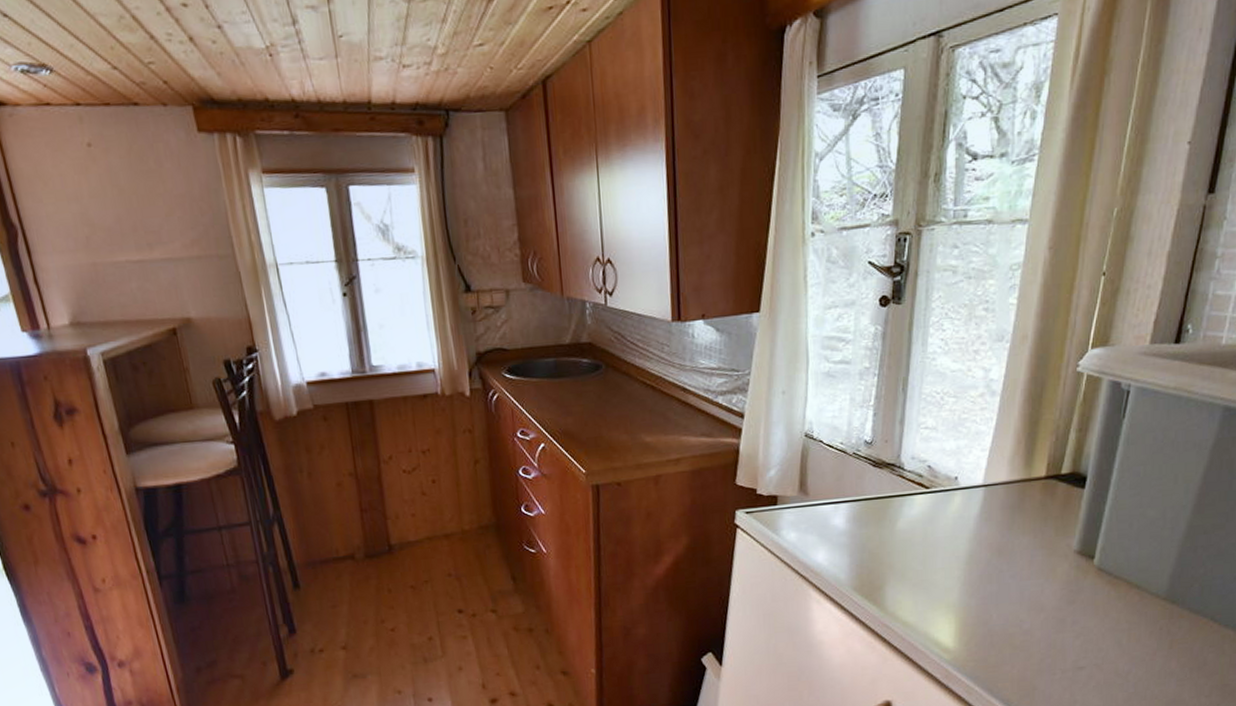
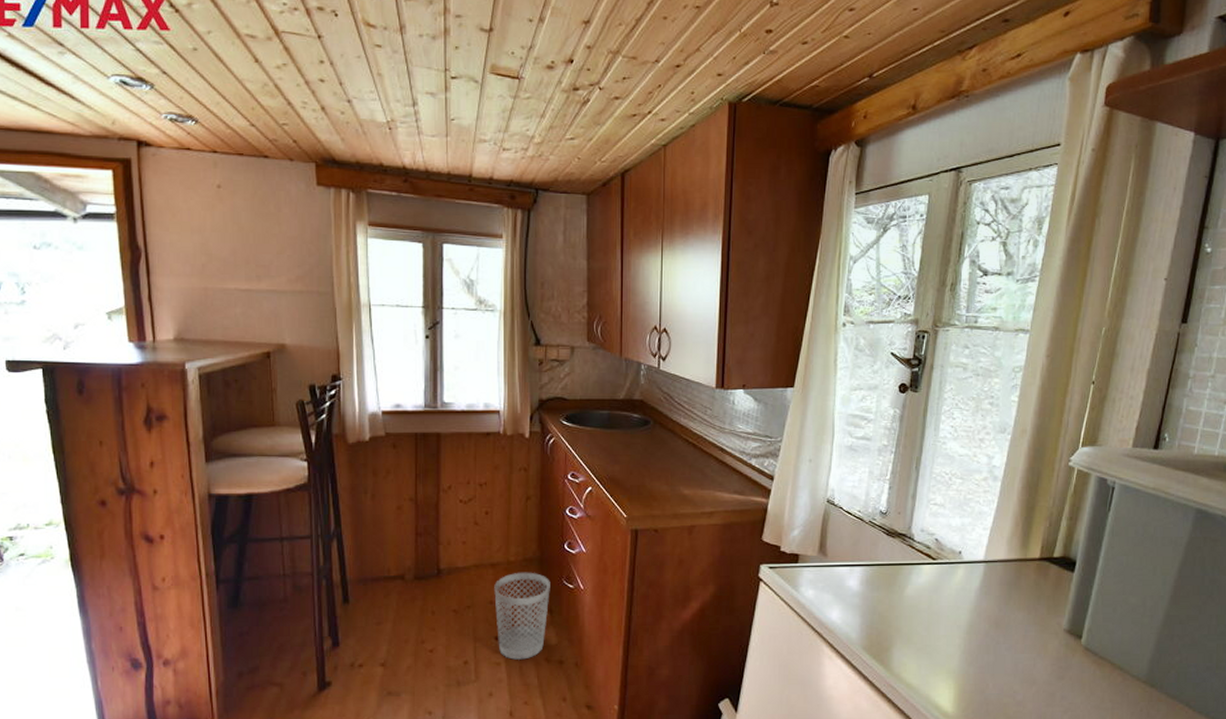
wastebasket: none [451,539,511,632] -> present [494,572,550,660]

